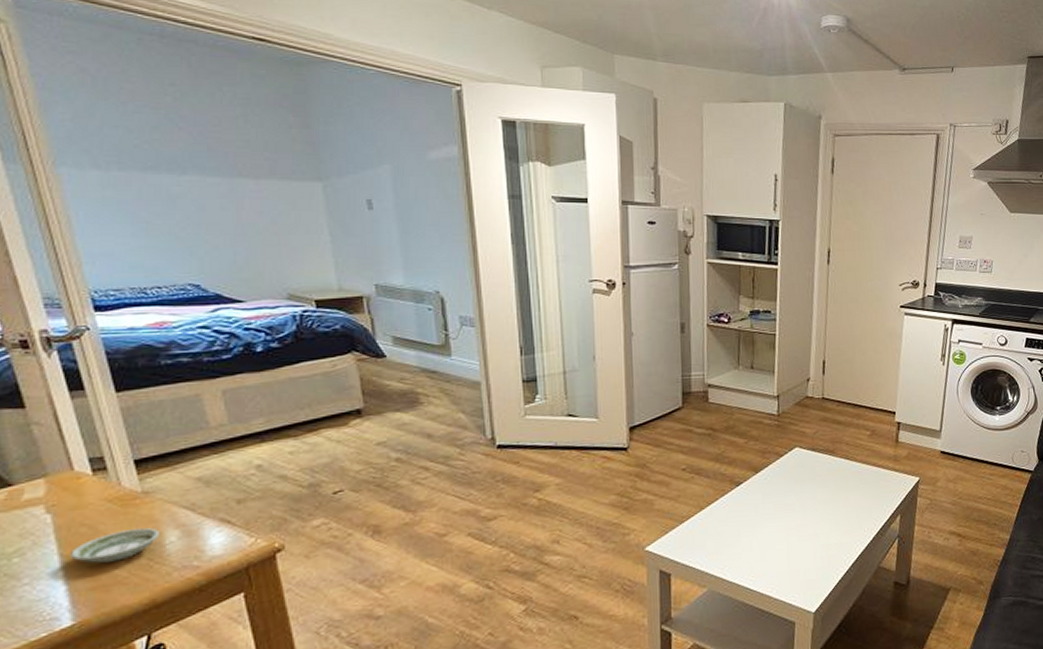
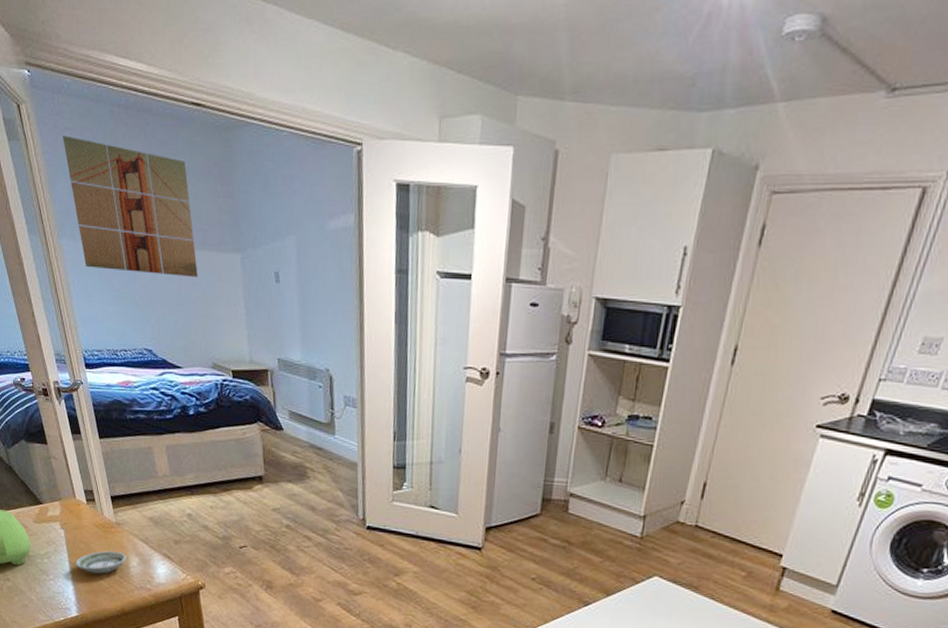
wall art: none [64,59,265,207] -> present [63,135,198,278]

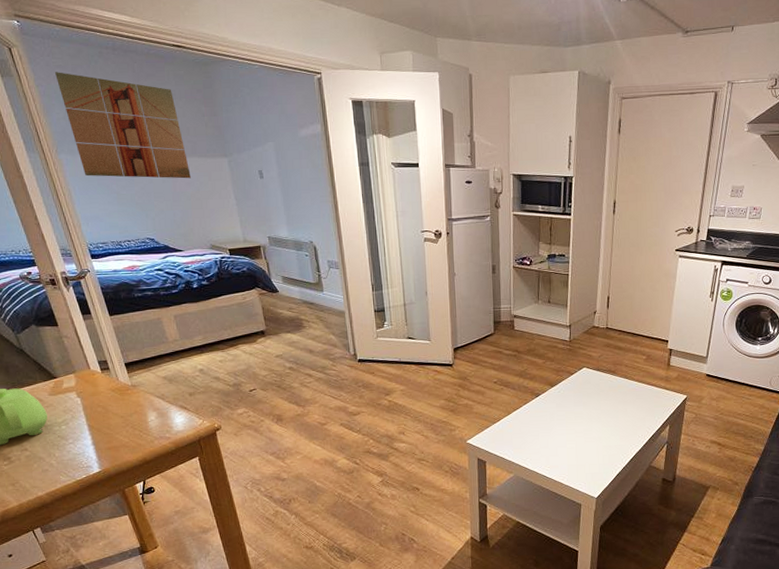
saucer: present [75,551,127,574] -> none [94,410,145,432]

